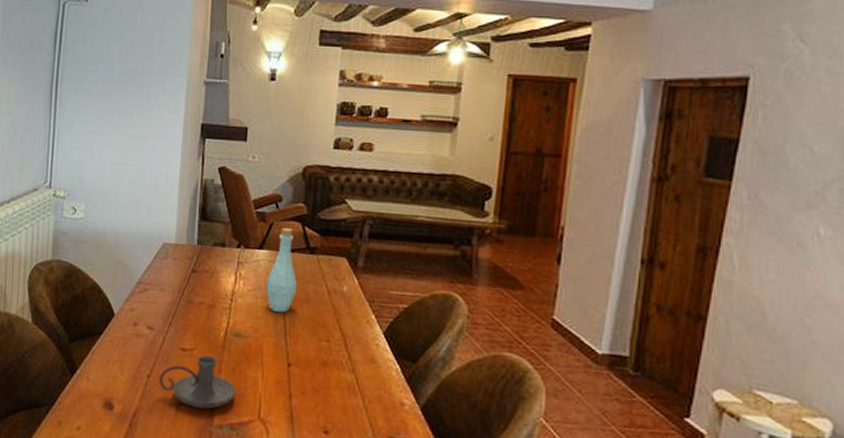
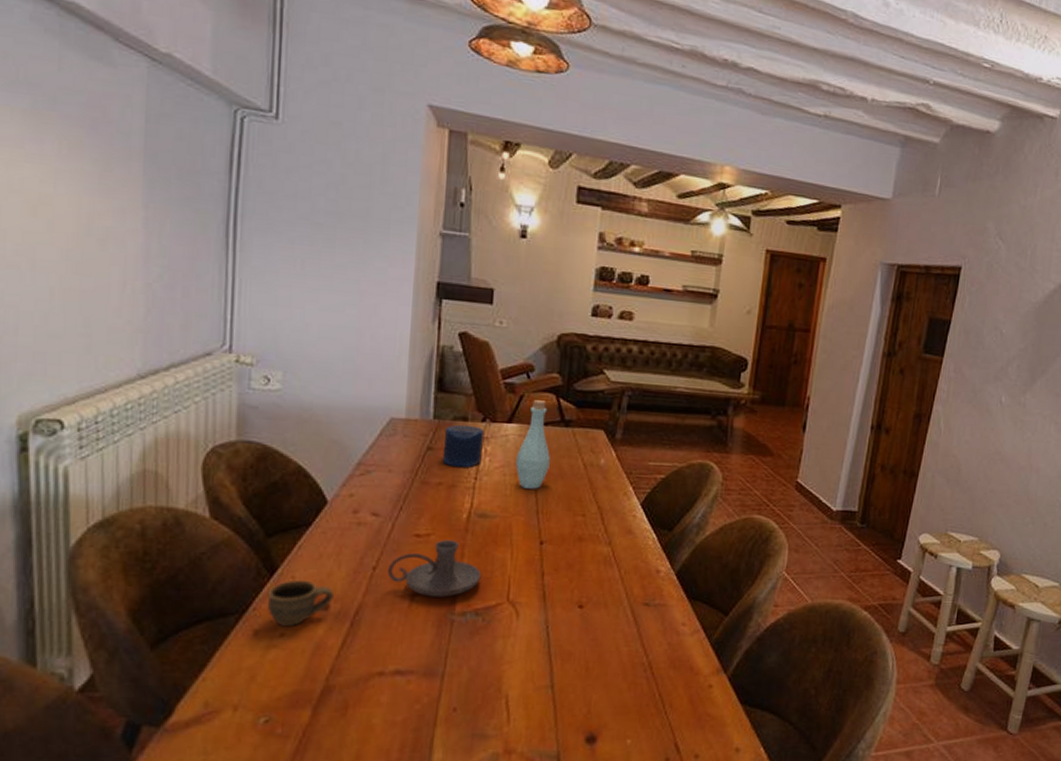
cup: none [69,380,117,422] -> present [267,579,334,627]
candle: none [204,249,239,289] -> present [442,424,484,467]

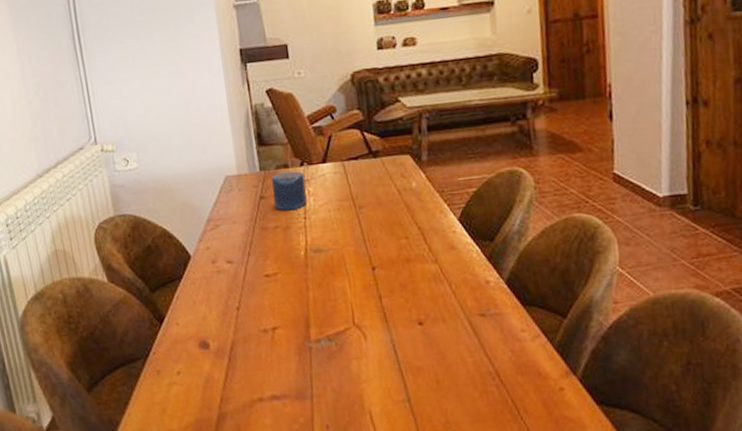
cup: present [267,579,334,627] -> none [161,325,211,366]
candle holder: present [388,540,481,597] -> none [249,276,327,329]
bottle: present [515,400,550,489] -> none [336,137,367,221]

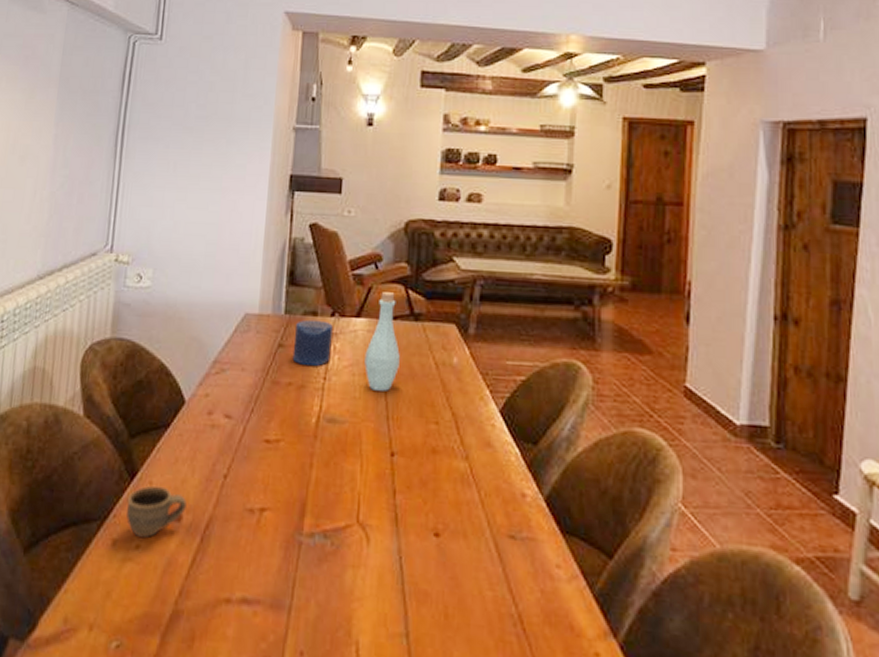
cup: none [161,325,211,366] -> present [126,485,187,539]
bottle: none [336,137,367,221] -> present [364,292,400,391]

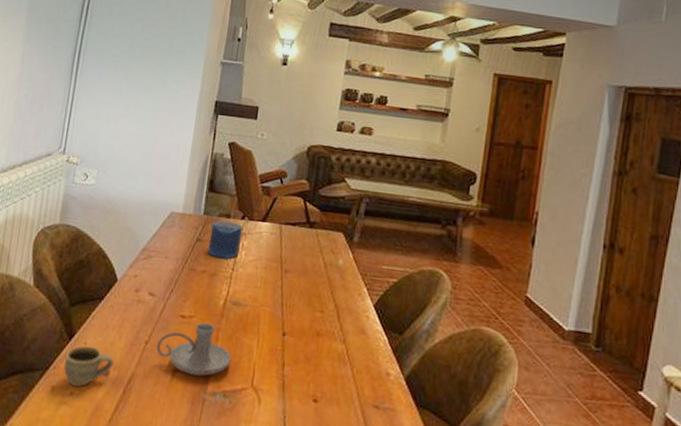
candle holder: none [238,447,330,514] -> present [156,322,232,376]
bottle: present [364,292,400,391] -> none [266,202,296,283]

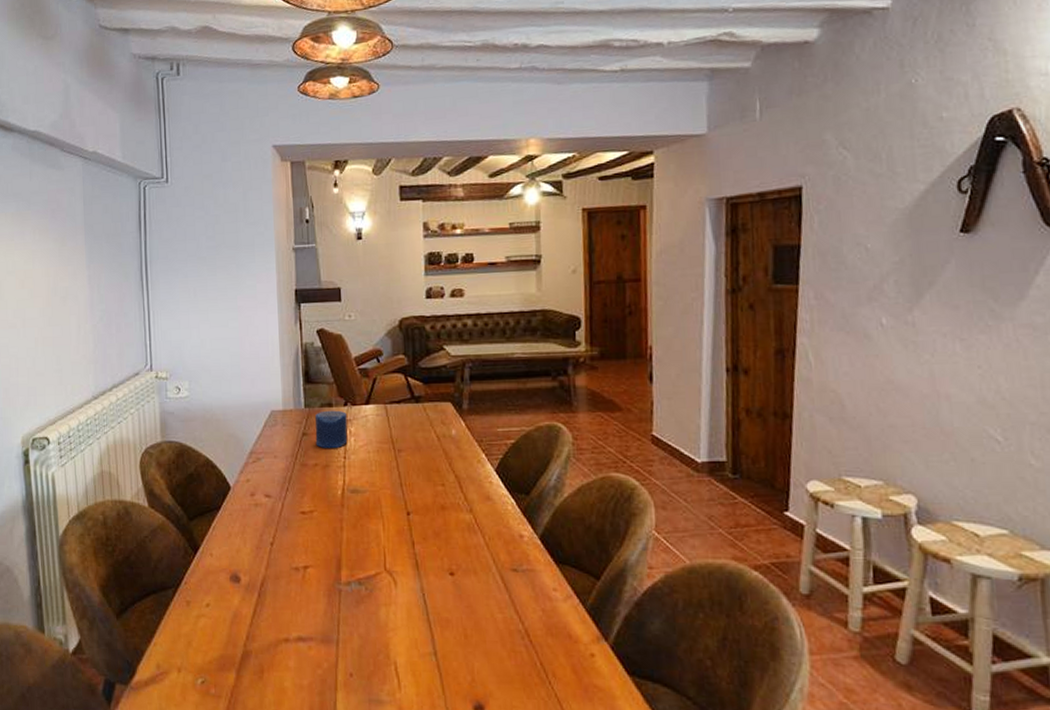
cup: present [64,345,114,387] -> none [194,556,243,598]
candle holder: present [156,322,232,376] -> none [283,515,360,568]

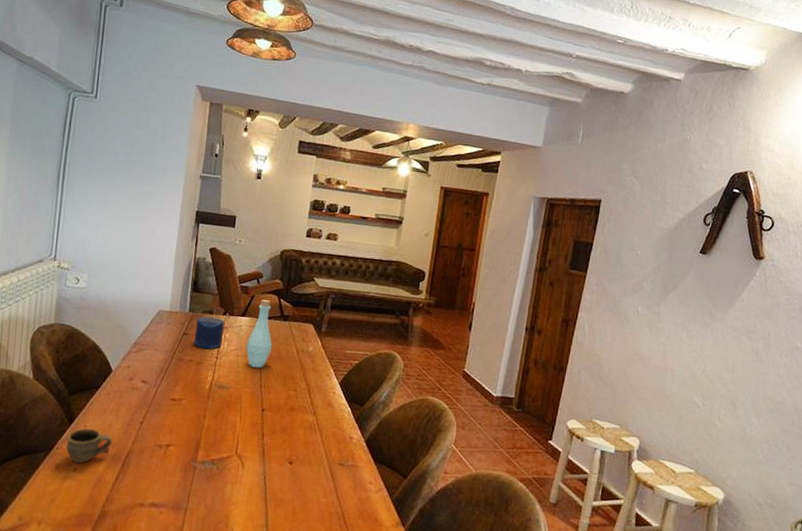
cup: none [194,556,243,598] -> present [66,428,112,464]
bottle: none [376,381,407,463] -> present [246,299,272,368]

